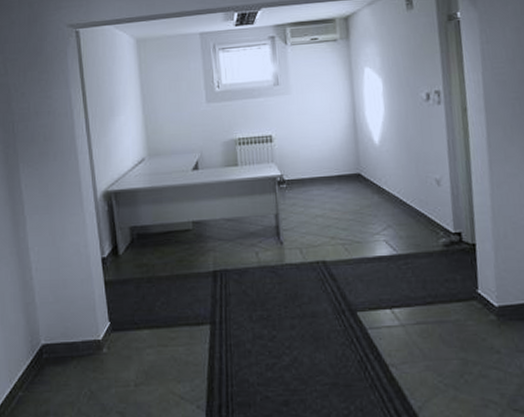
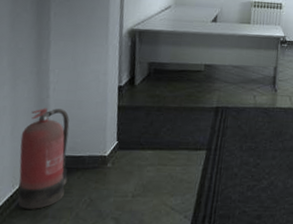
fire extinguisher: none [11,290,64,406] -> present [17,108,70,209]

